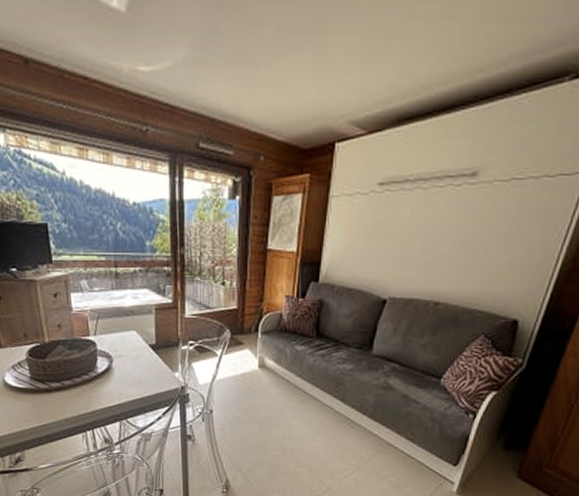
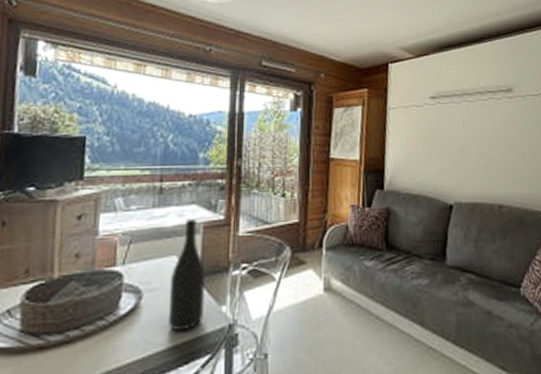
wine bottle: none [132,301,161,389] -> present [169,219,205,332]

